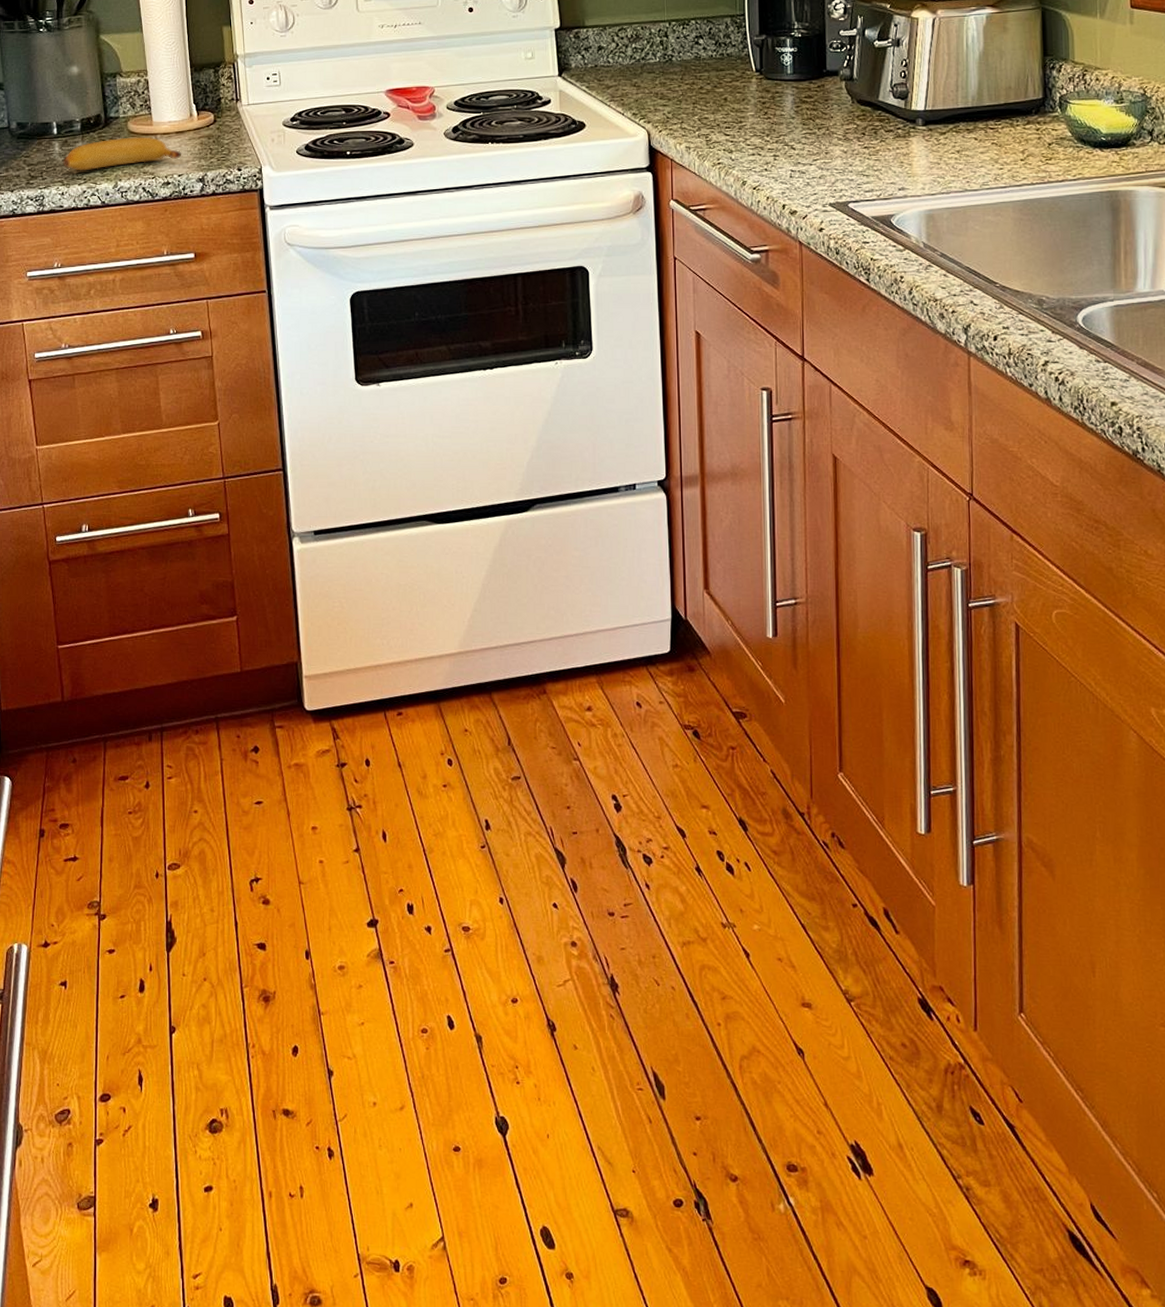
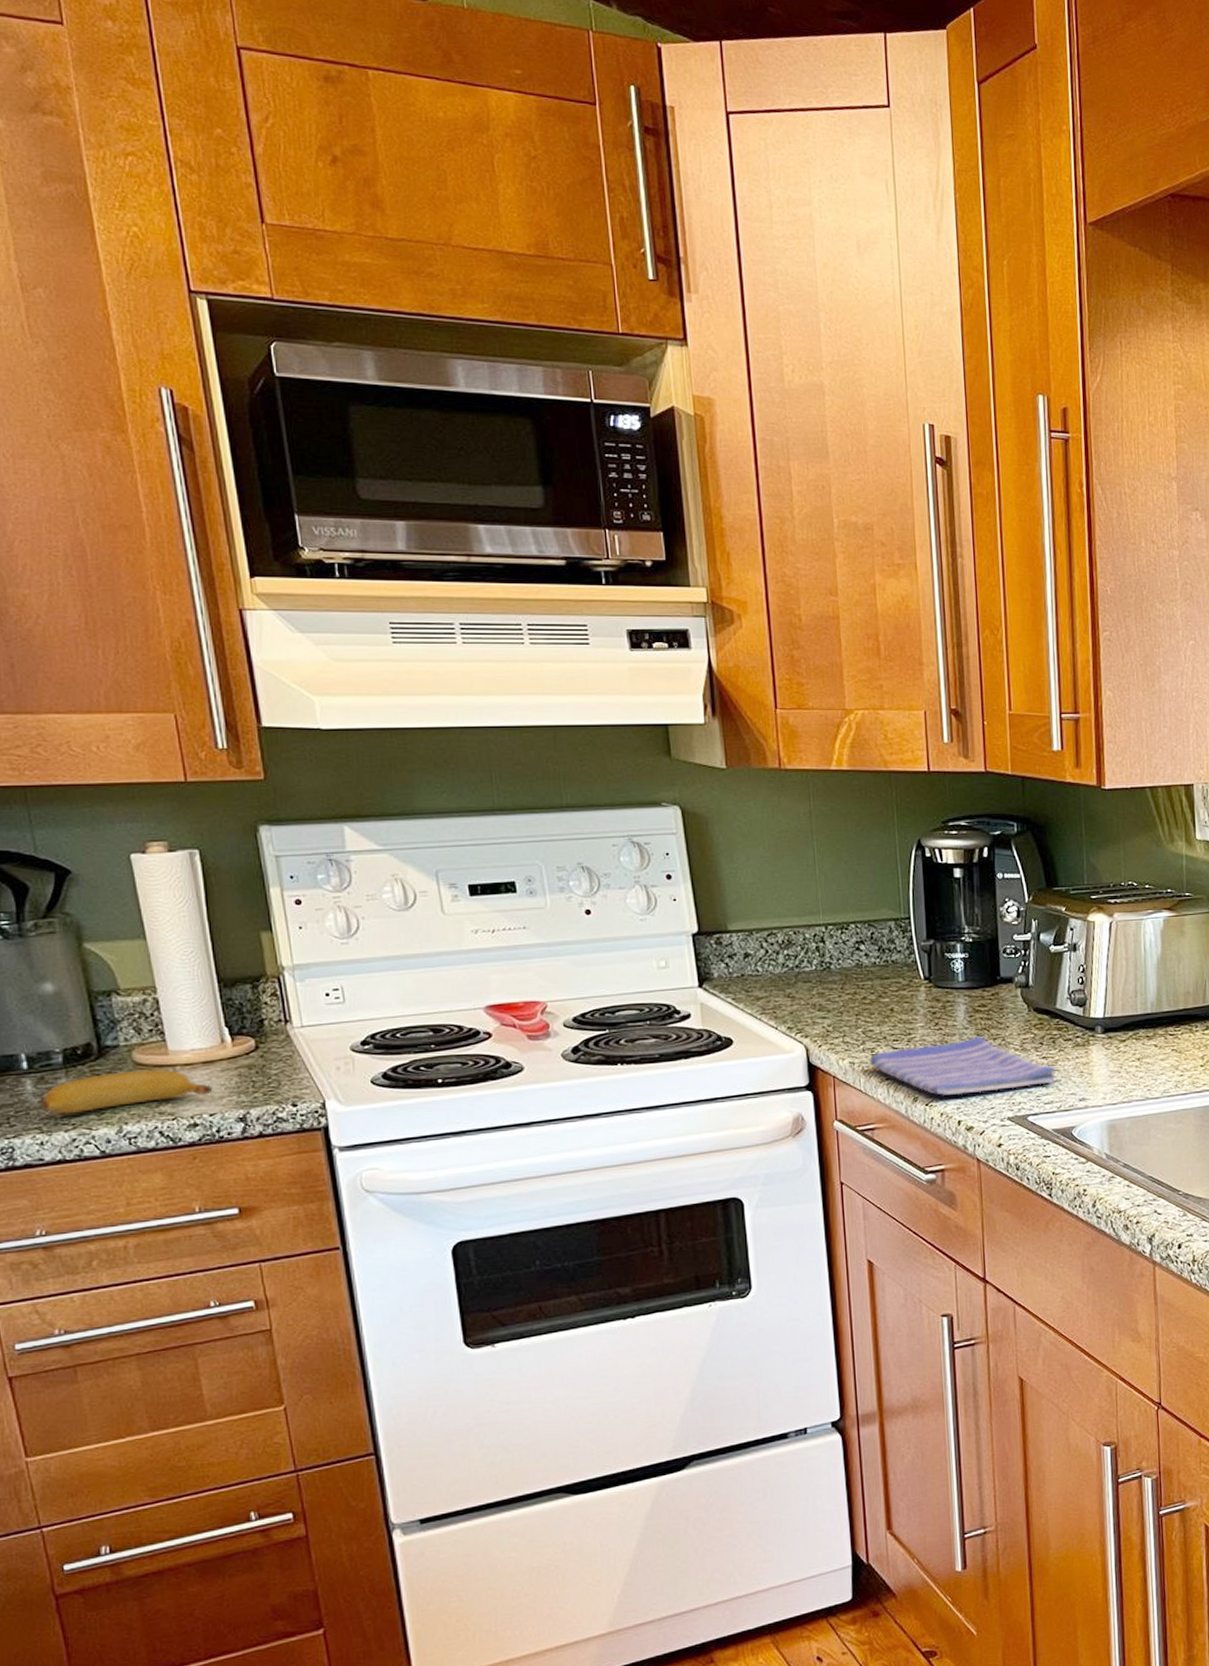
dish towel: none [704,126,877,181] -> present [870,1036,1056,1097]

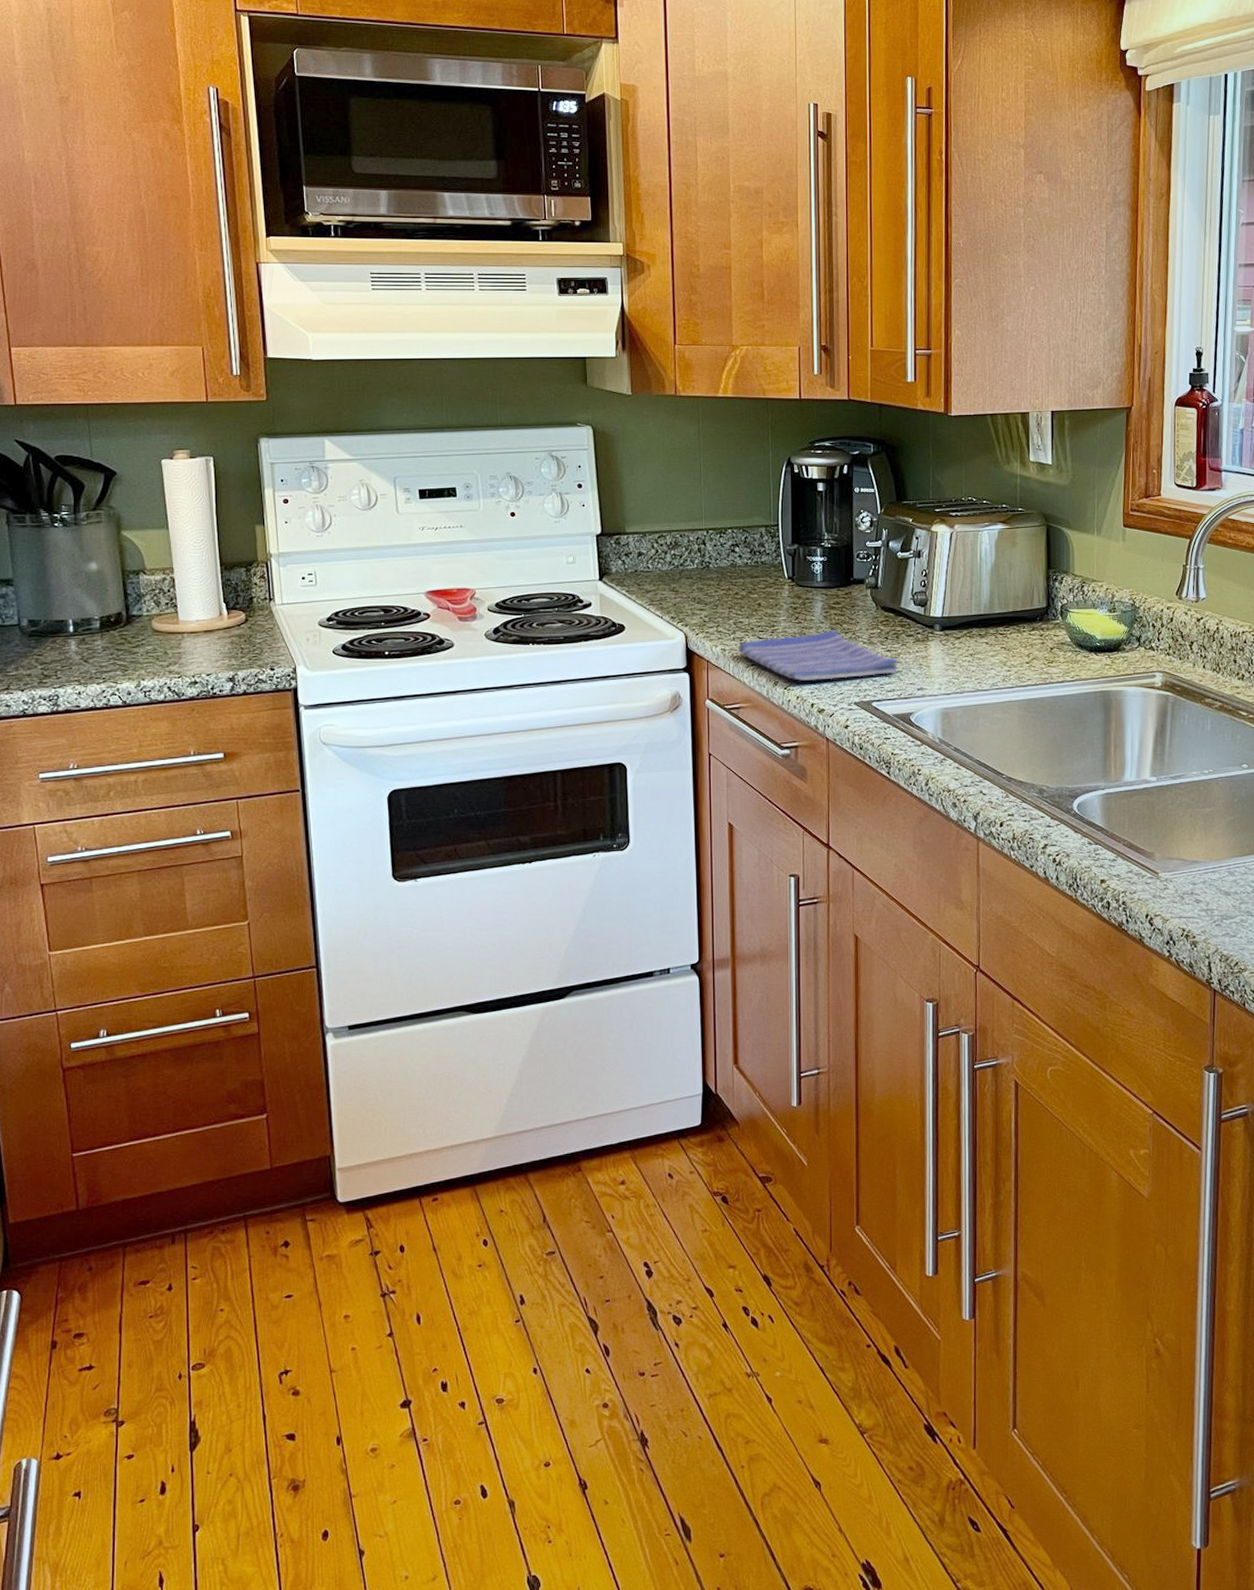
banana: present [39,1068,213,1114] -> none [80,635,211,670]

